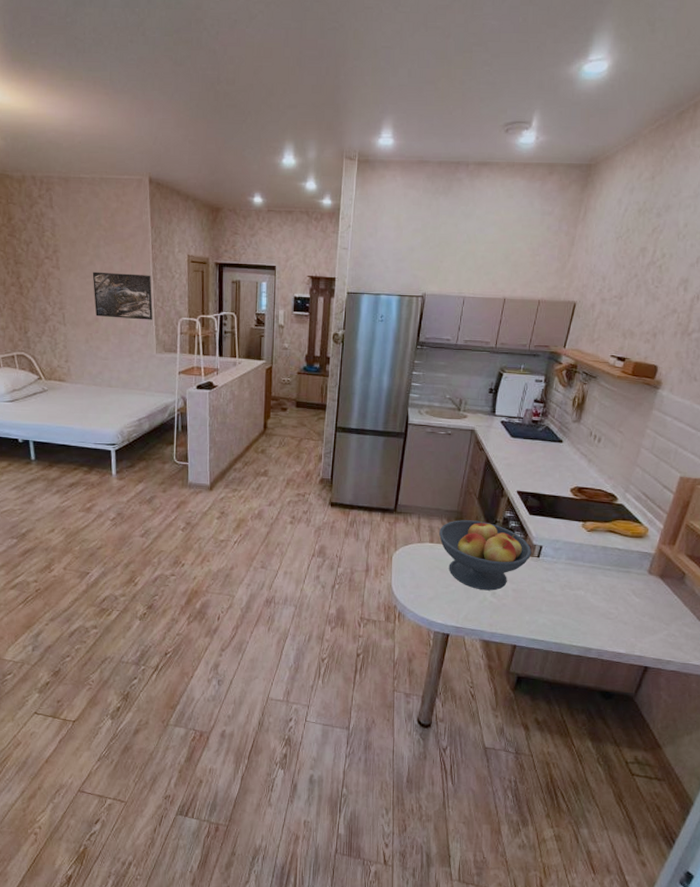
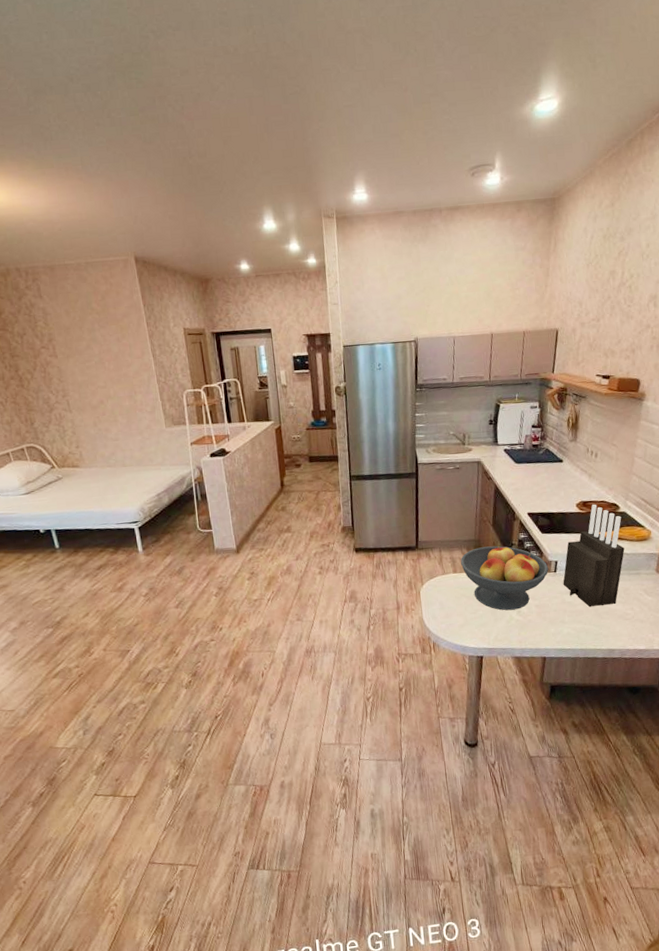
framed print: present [92,271,153,320] -> none [91,352,157,399]
knife block: none [545,491,618,601] -> present [563,504,625,607]

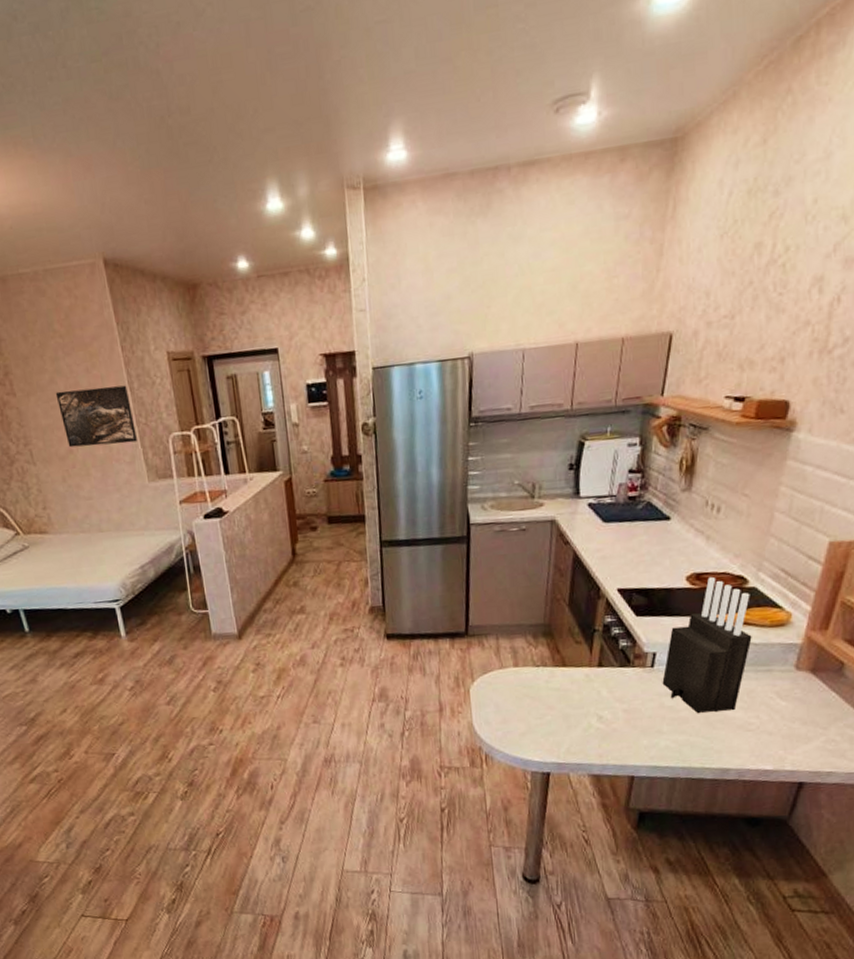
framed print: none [91,352,157,399] -> present [55,385,137,448]
fruit bowl: present [461,545,549,611] -> none [524,631,644,716]

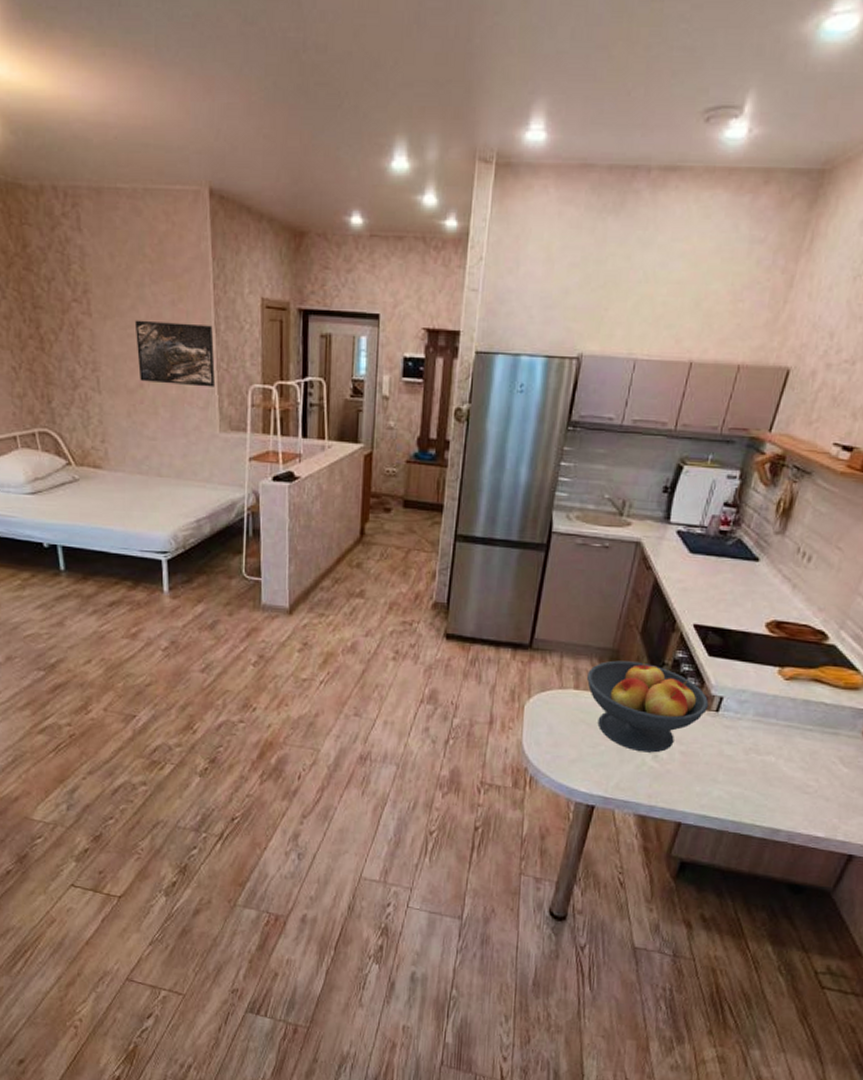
fruit bowl: none [524,631,644,716] -> present [587,660,709,753]
knife block: present [662,576,752,714] -> none [725,627,828,770]

